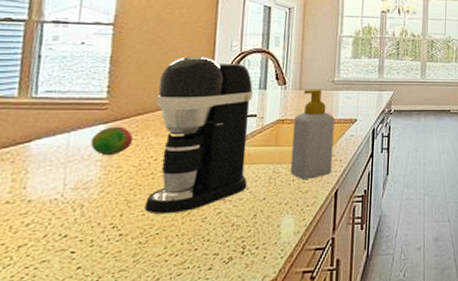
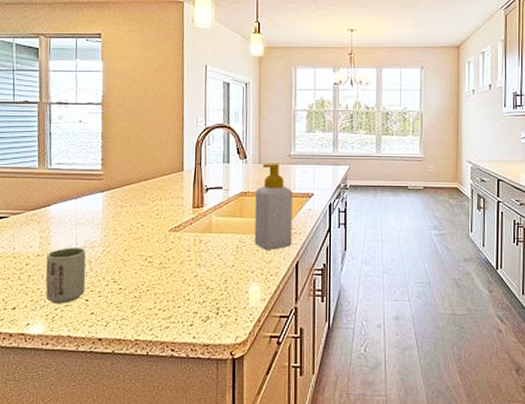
cup: none [13,190,77,261] -> present [45,248,86,303]
fruit: present [91,126,134,155] -> none [93,194,124,219]
coffee maker: present [144,56,253,214] -> none [137,132,218,274]

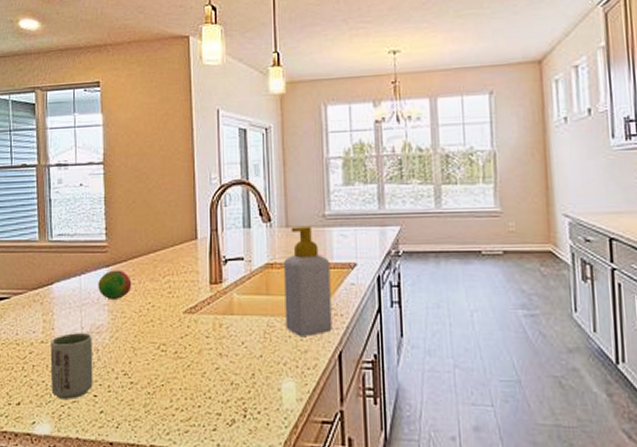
fruit: none [93,194,124,219] -> present [98,270,132,299]

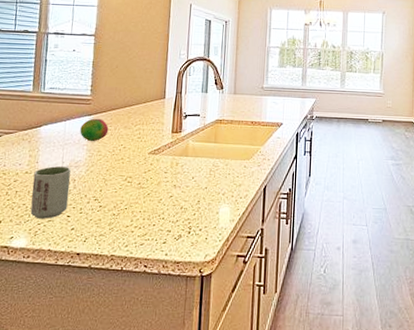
soap bottle: present [284,225,332,336] -> none [226,94,264,174]

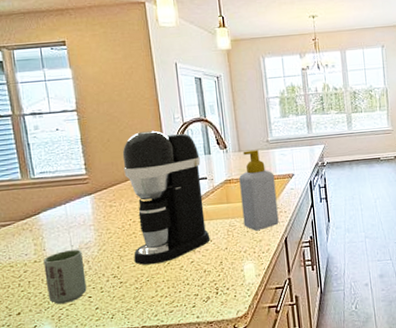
fruit: present [80,118,109,141] -> none [82,196,114,221]
coffee maker: none [117,63,197,193] -> present [122,130,211,265]
soap bottle: none [226,94,264,174] -> present [239,149,279,230]

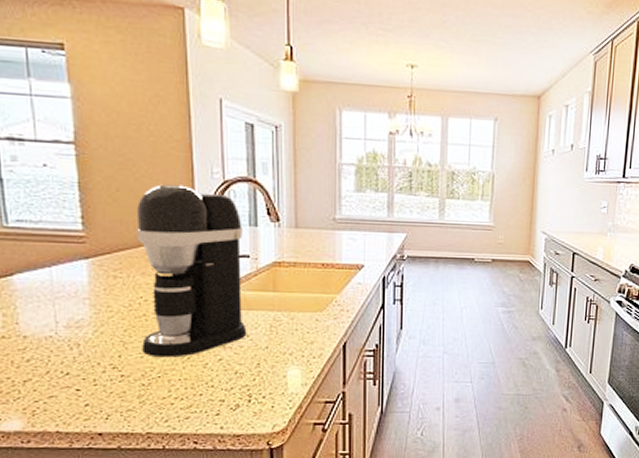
cup: present [43,249,87,304] -> none [15,328,74,395]
soap bottle: present [239,149,279,230] -> none [292,227,339,329]

